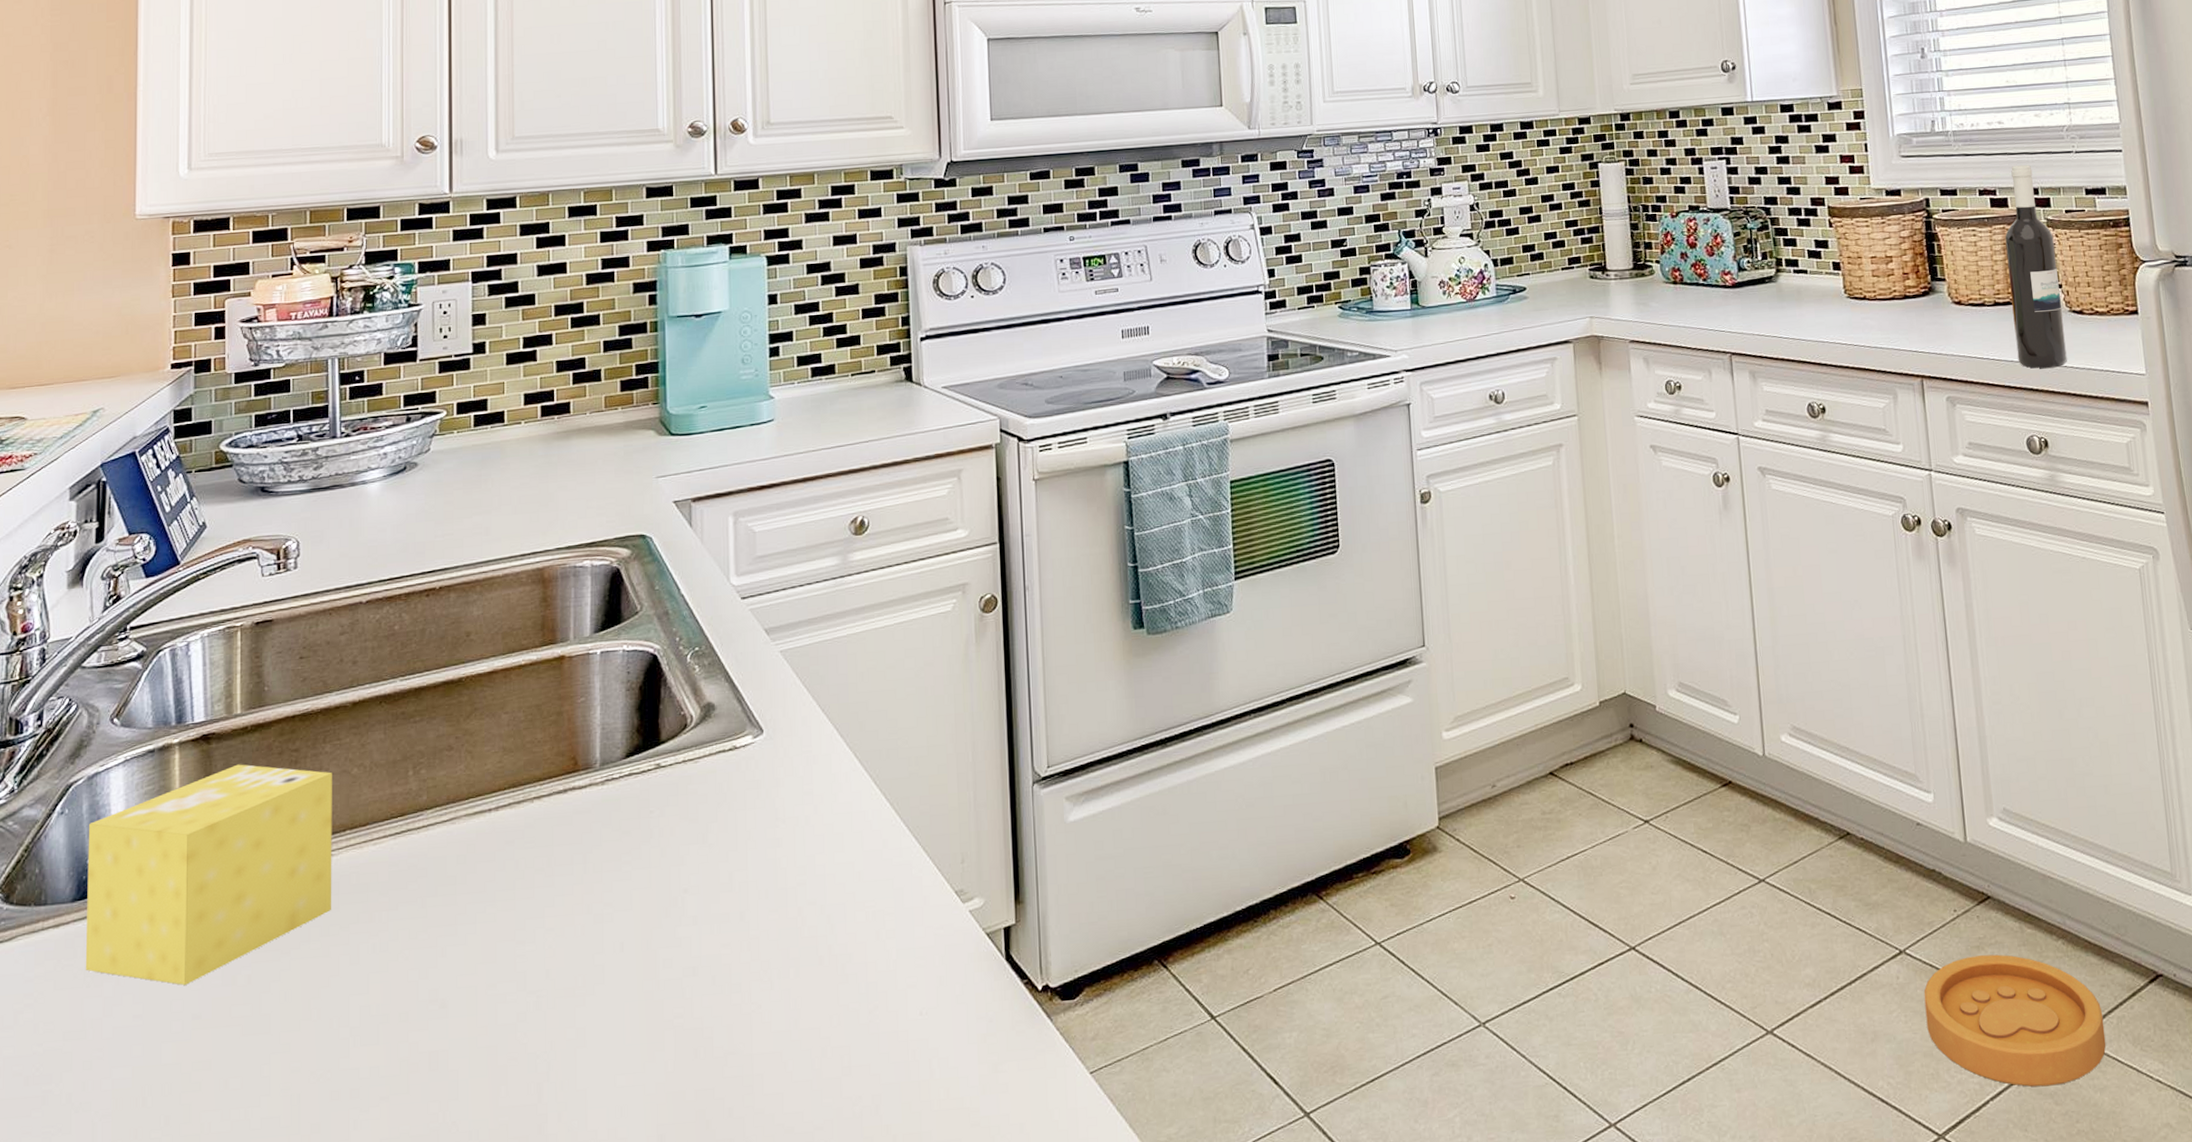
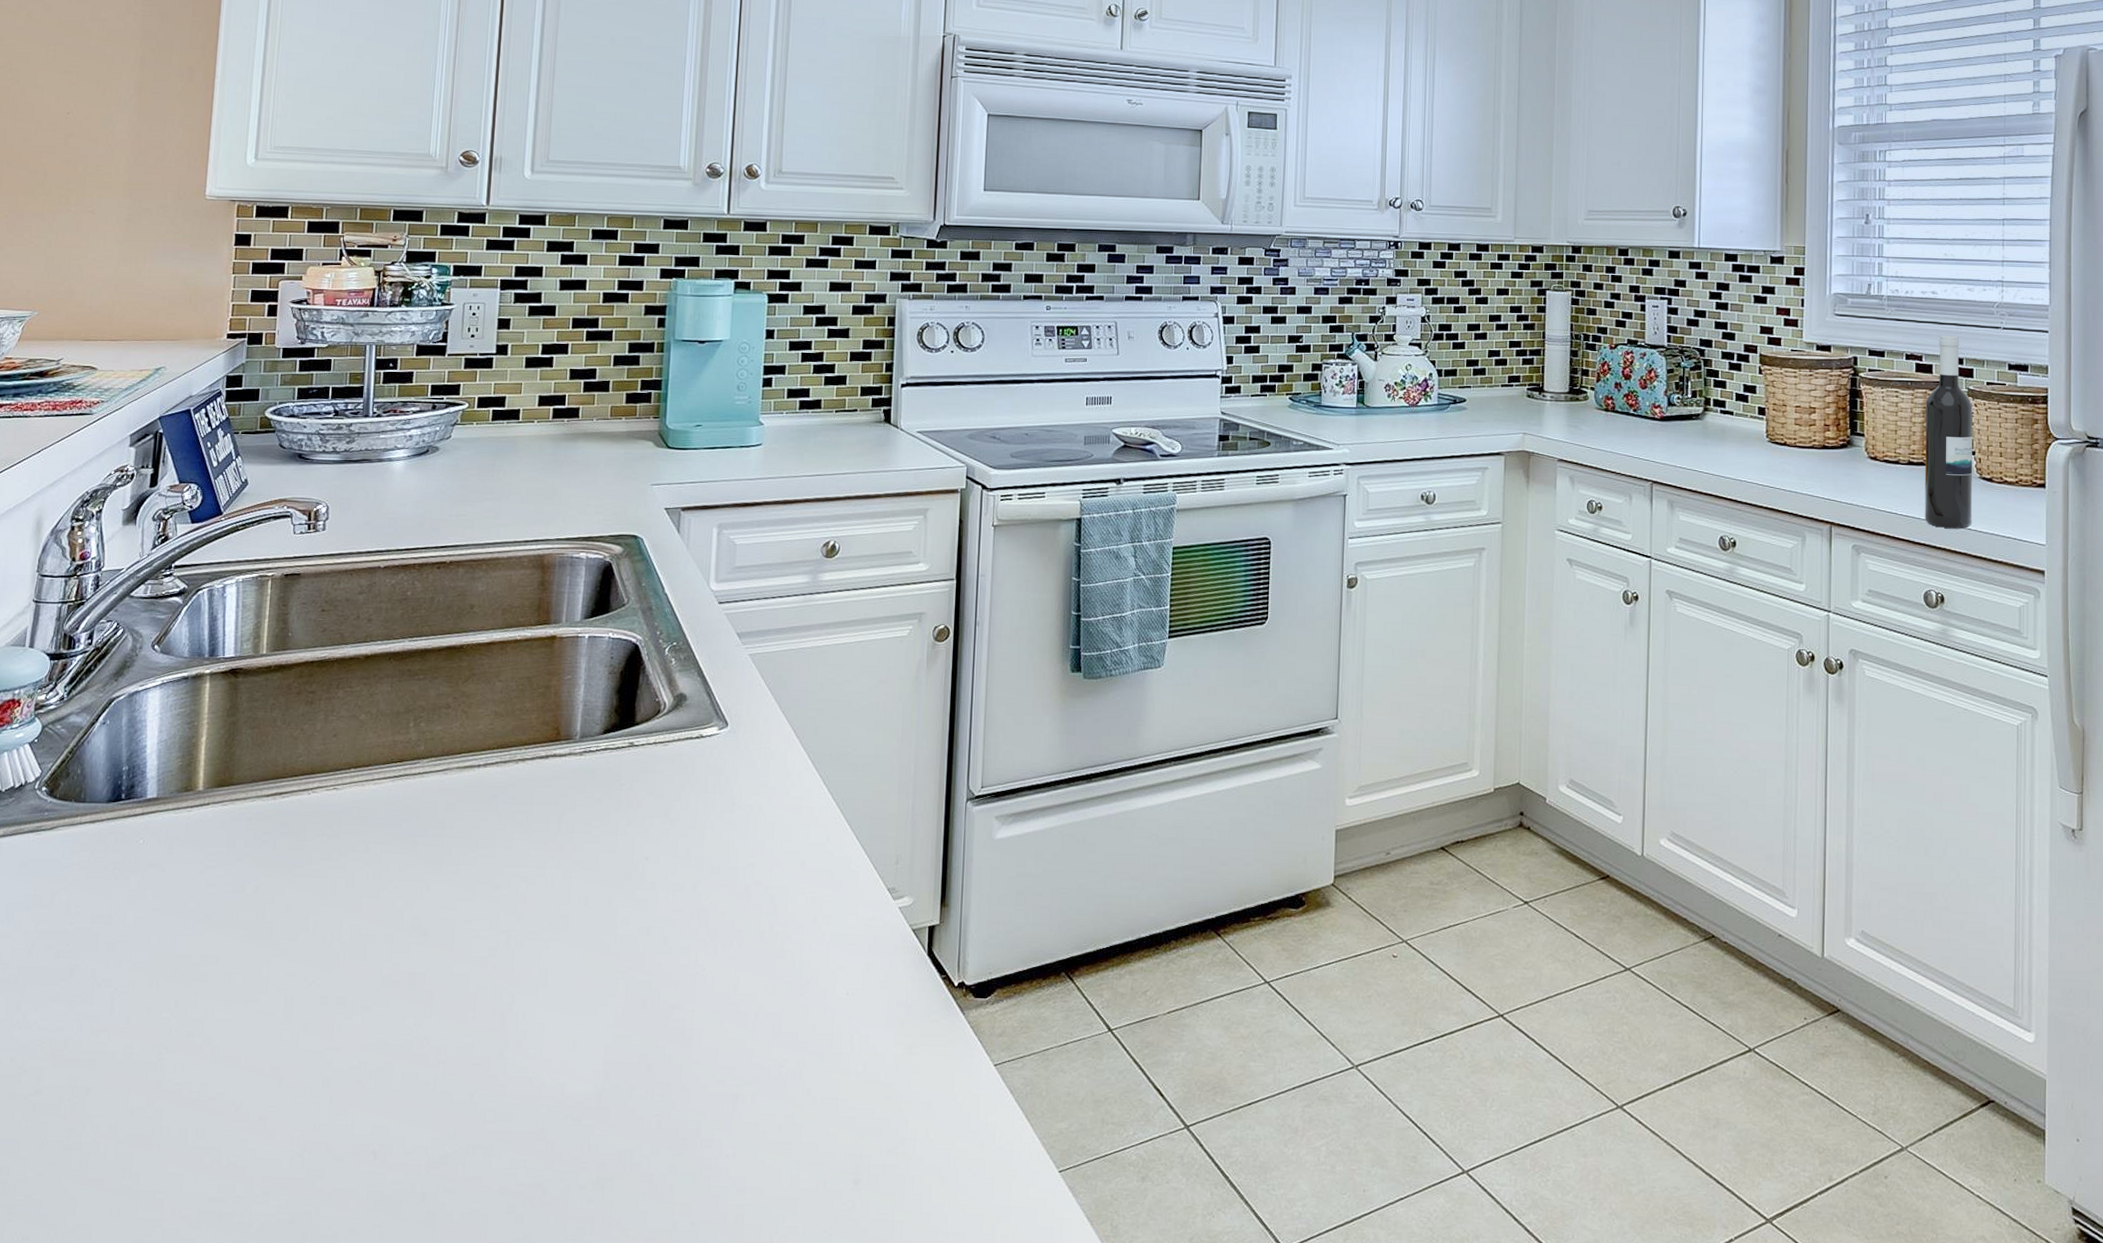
sponge: present [85,764,332,986] -> none [114,698,342,888]
pet bowl: present [1923,954,2106,1087] -> none [1767,1062,1933,1189]

